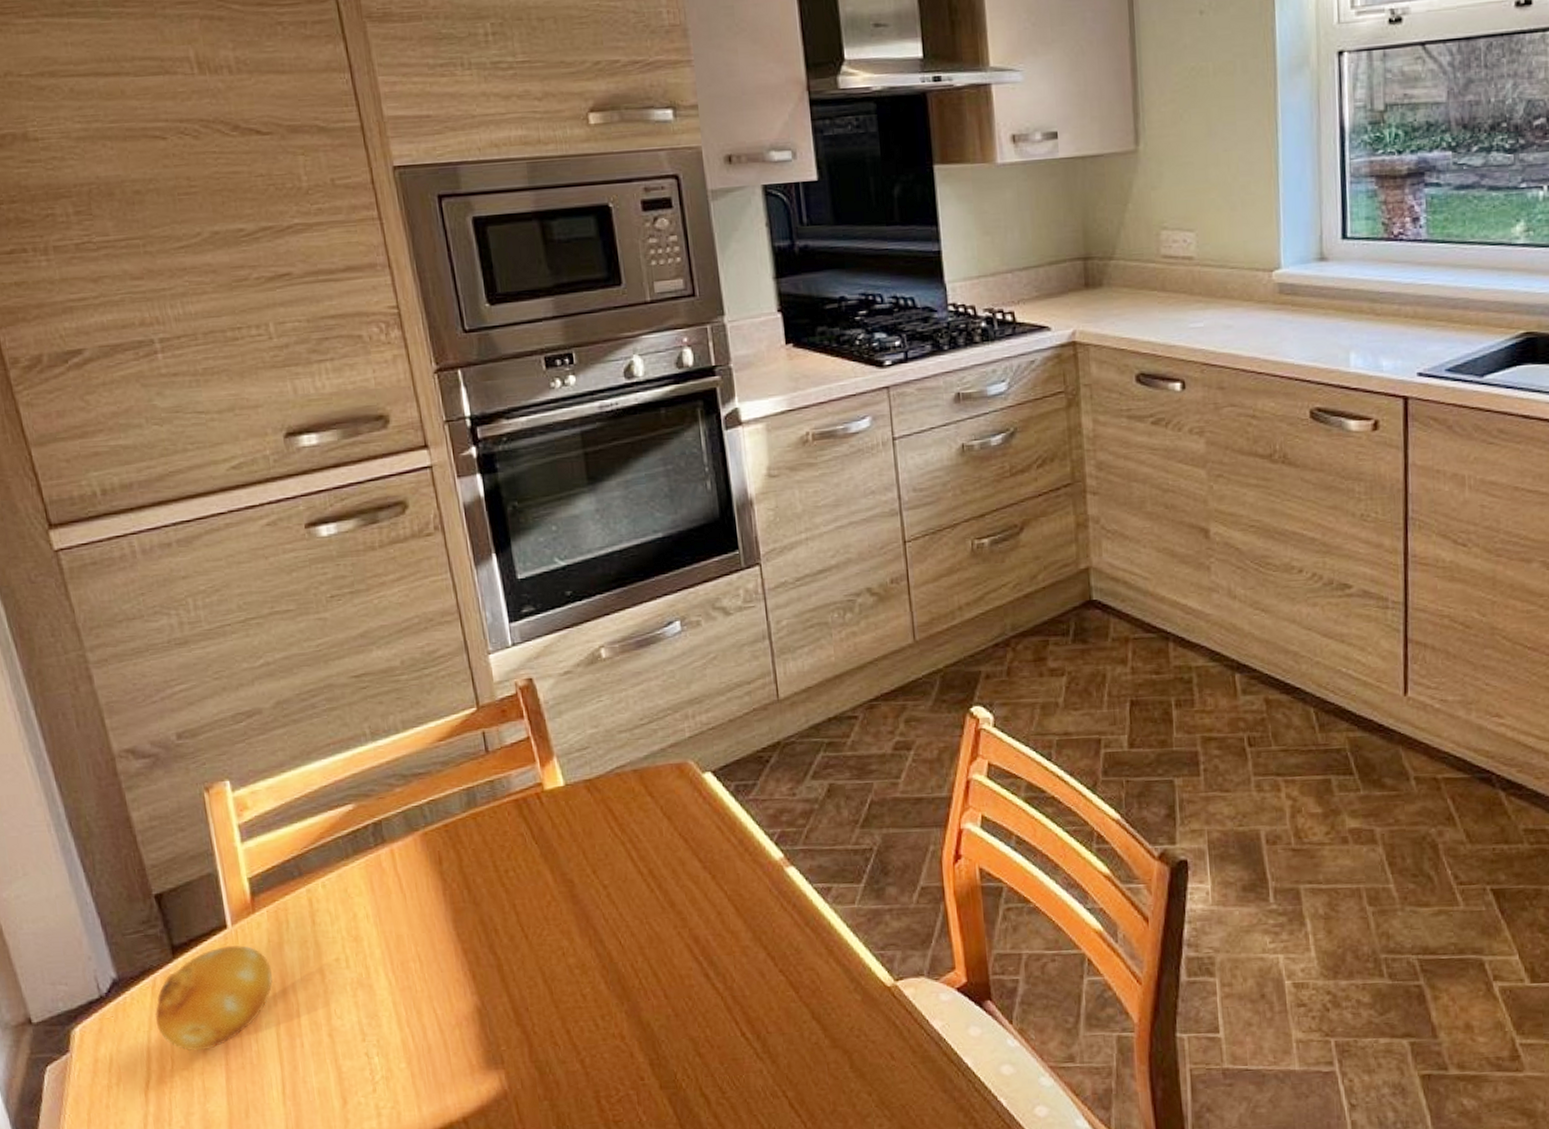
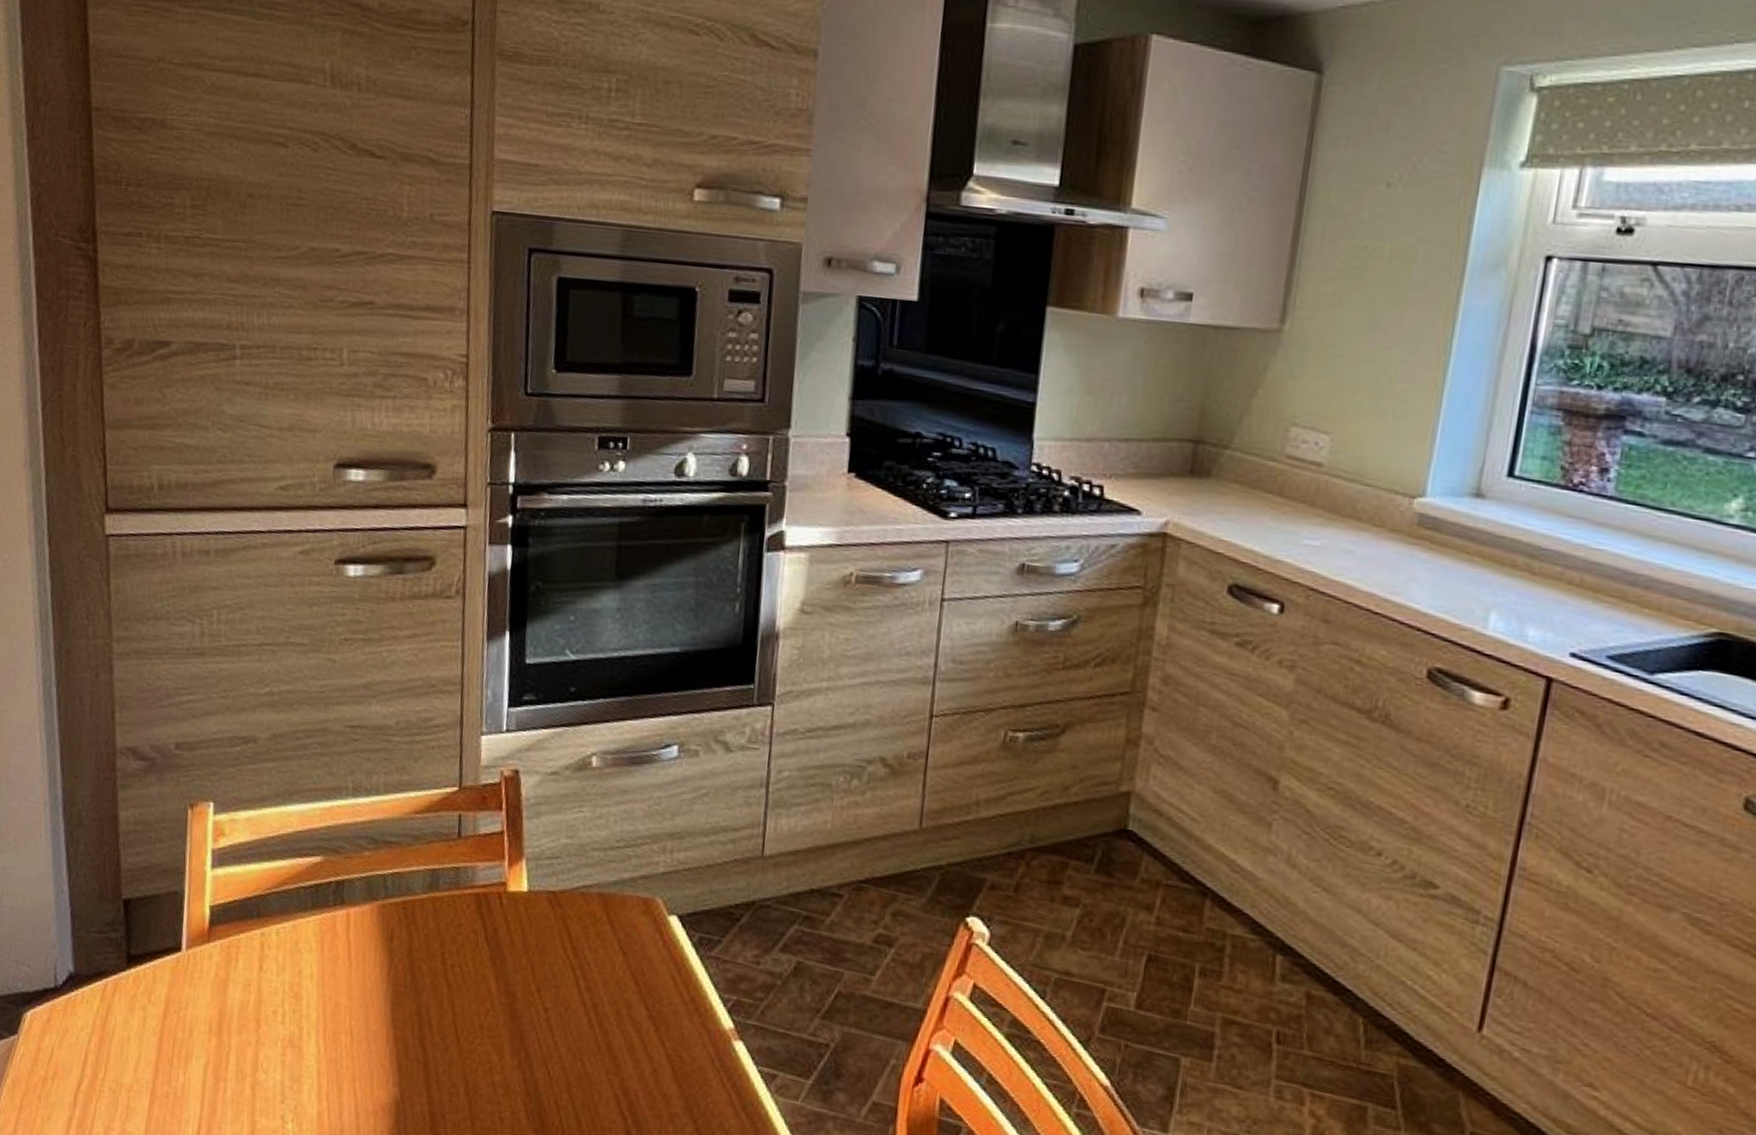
fruit: present [155,945,274,1051] -> none [98,967,213,1069]

